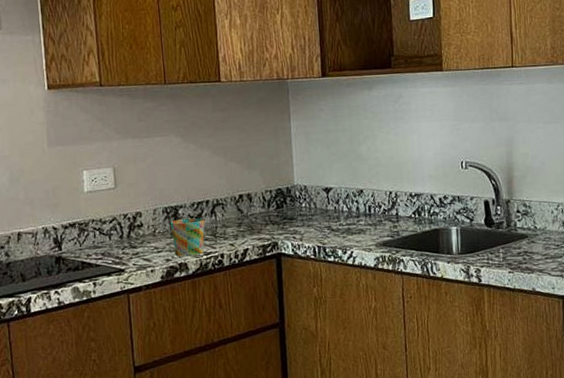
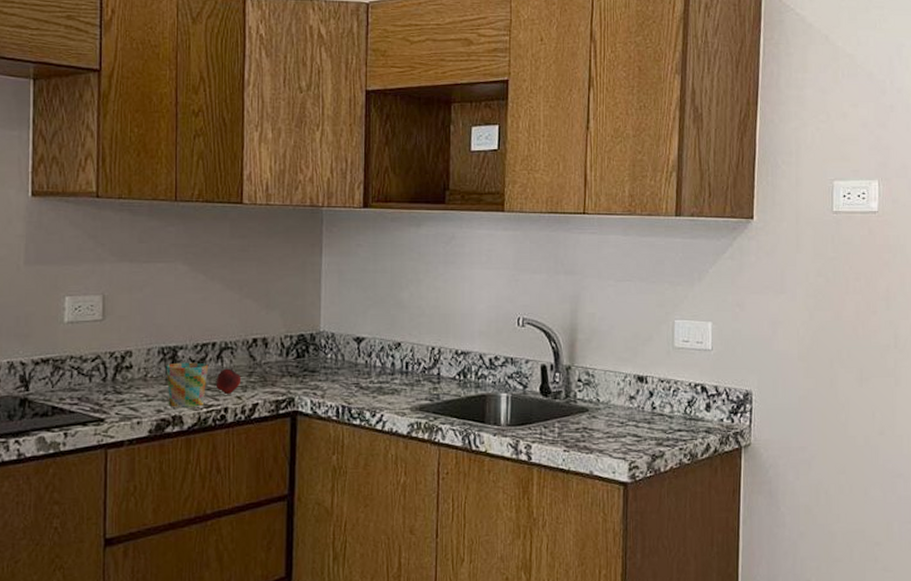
apple: none [212,220,233,243] -> present [215,367,242,395]

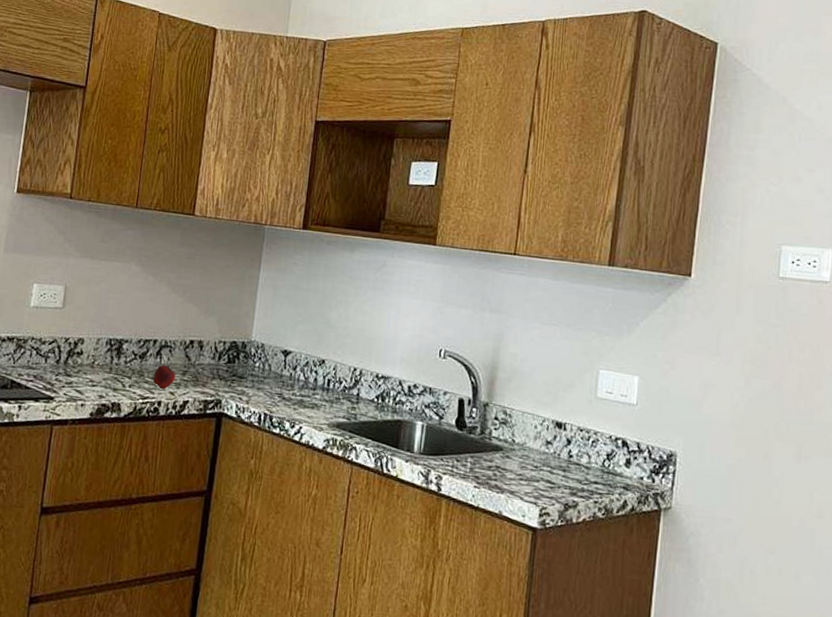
mug: present [166,362,209,407] -> none [109,354,149,398]

